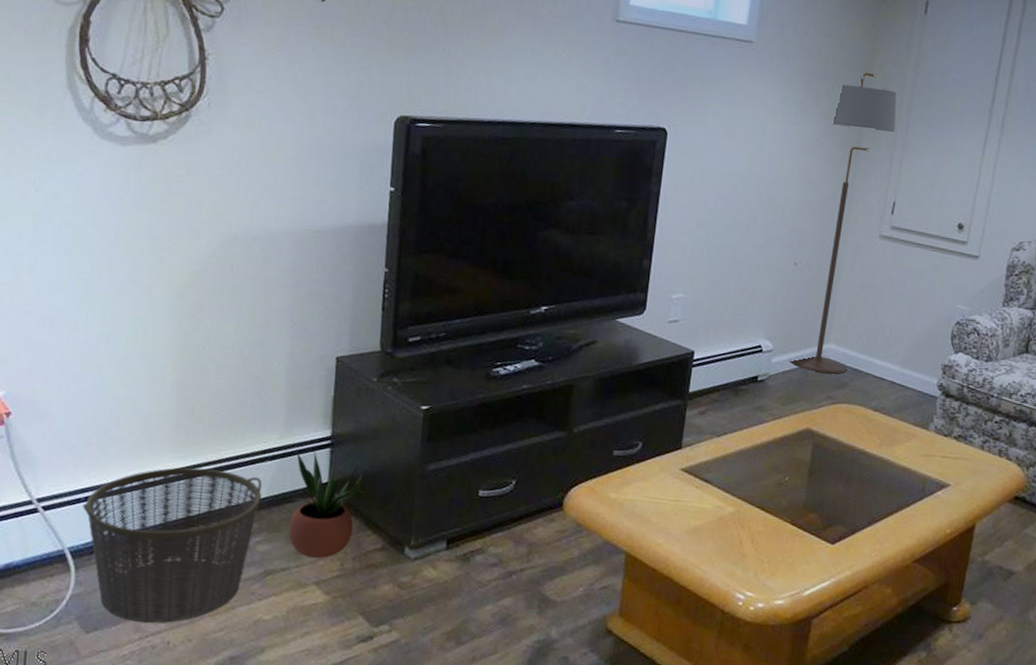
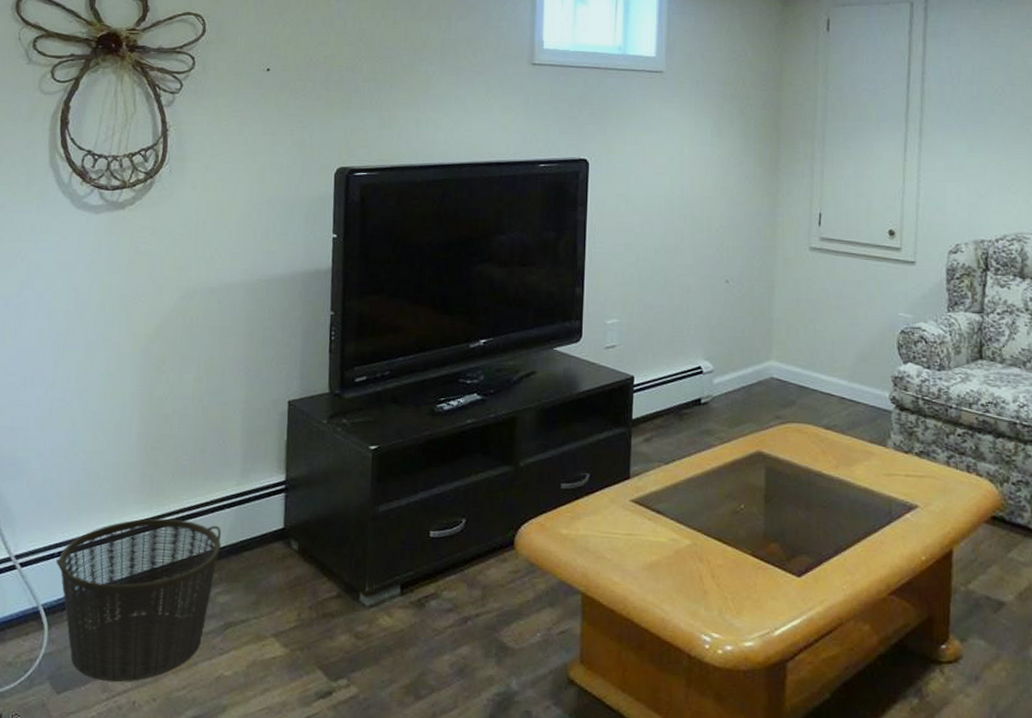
potted plant: present [288,450,366,559] -> none [247,495,320,609]
floor lamp: present [789,72,897,374] -> none [731,90,812,392]

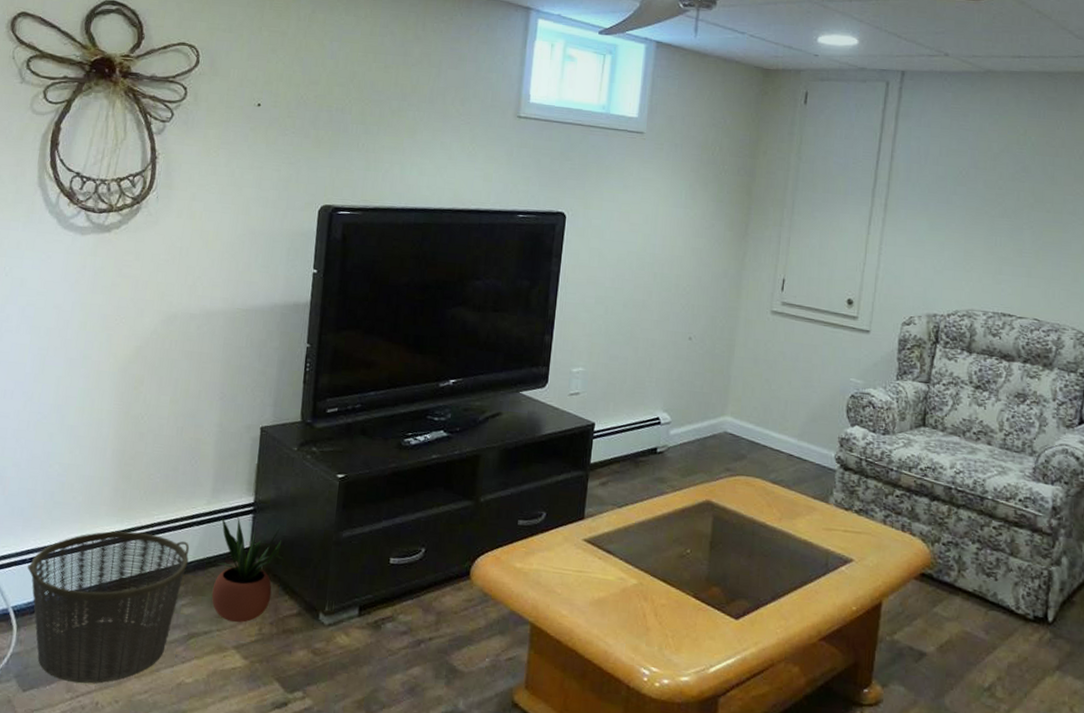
potted plant: none [247,495,320,609] -> present [211,516,284,623]

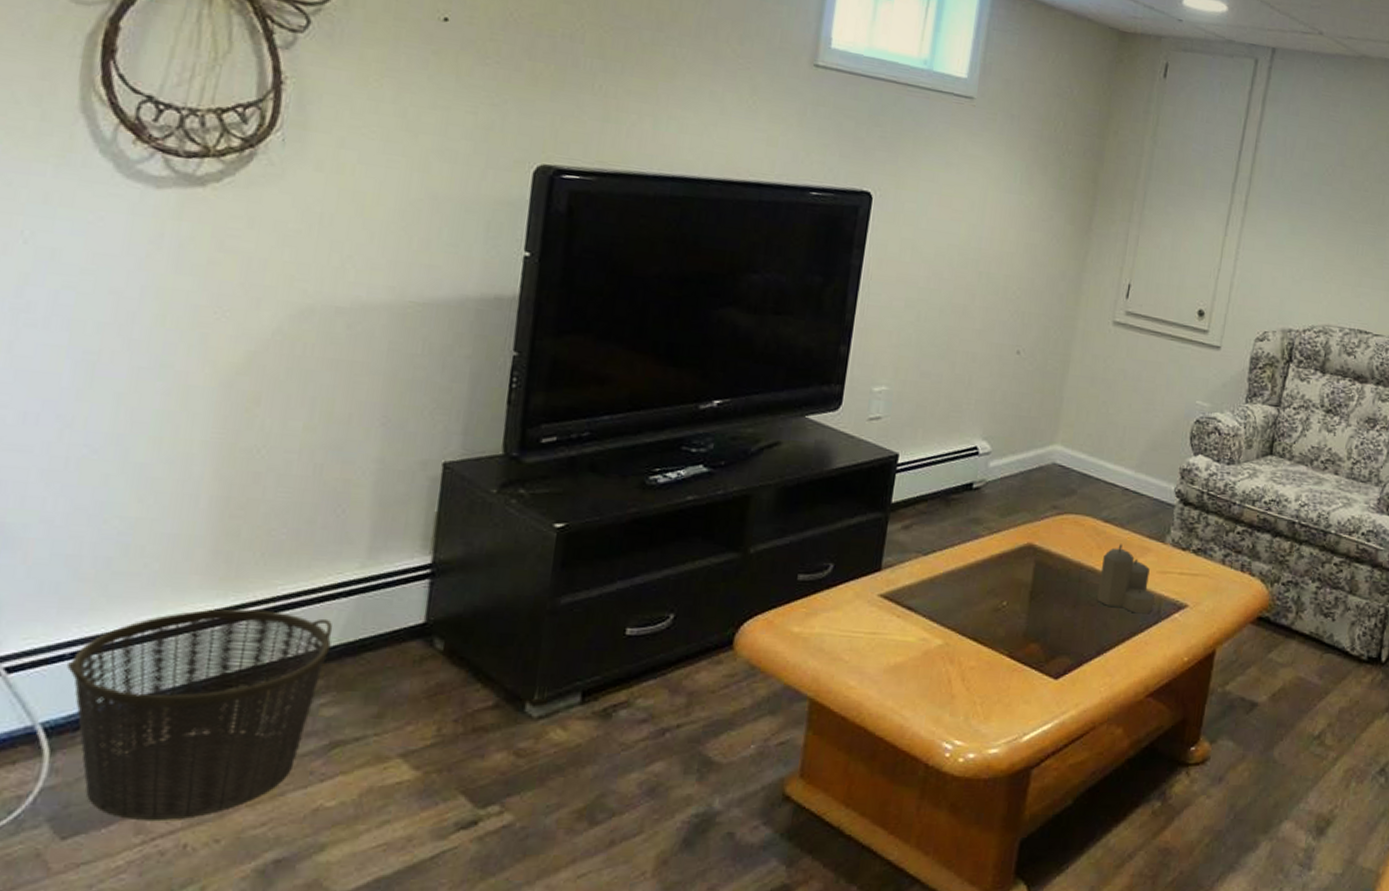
potted plant: present [211,516,284,623] -> none [366,582,475,723]
candle: none [770,503,822,566] -> present [1097,544,1155,614]

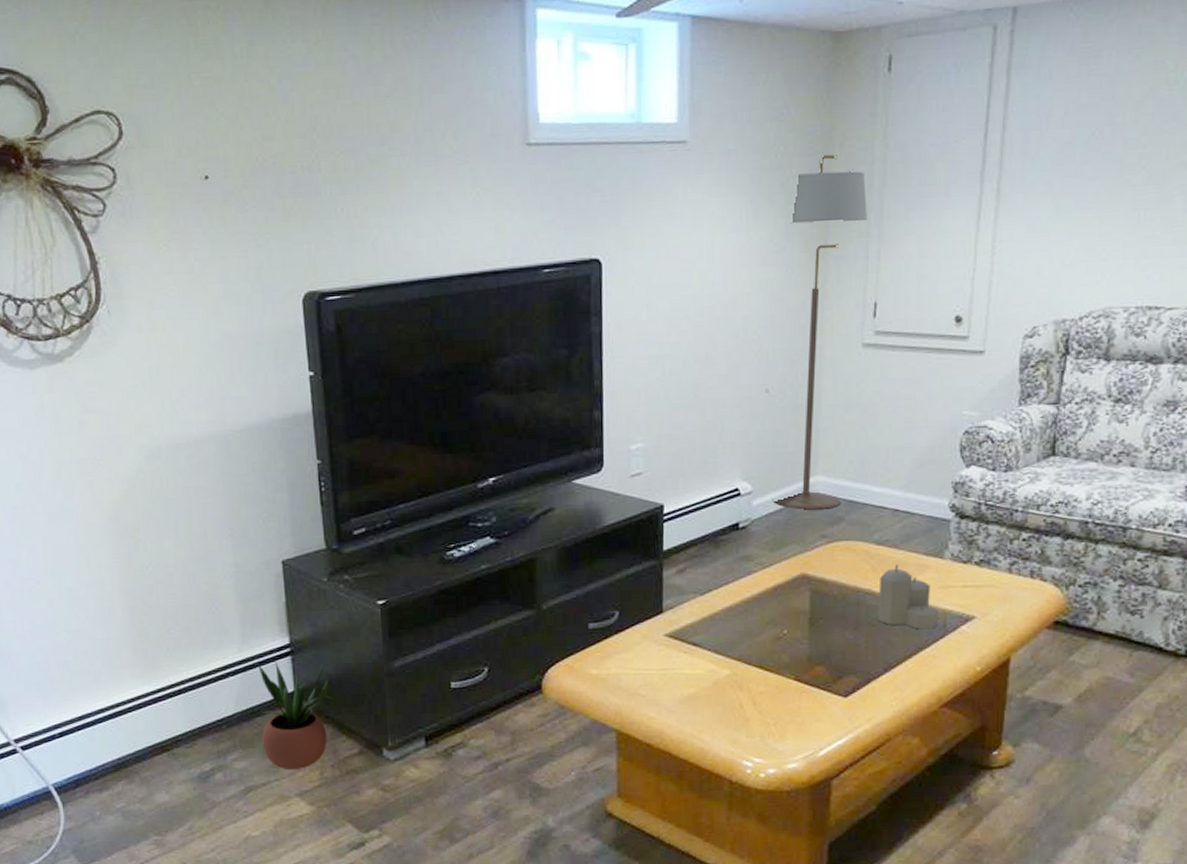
basket: present [66,608,333,820] -> none [57,691,230,850]
potted plant: none [366,582,475,723] -> present [258,660,334,770]
floor lamp: none [1009,138,1133,480] -> present [772,154,867,510]

